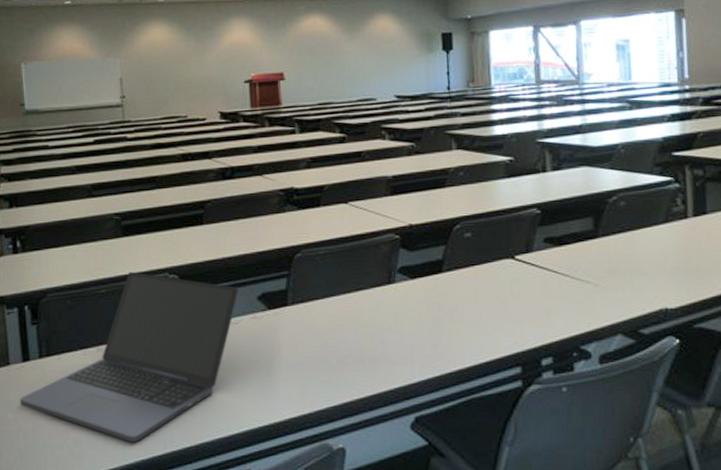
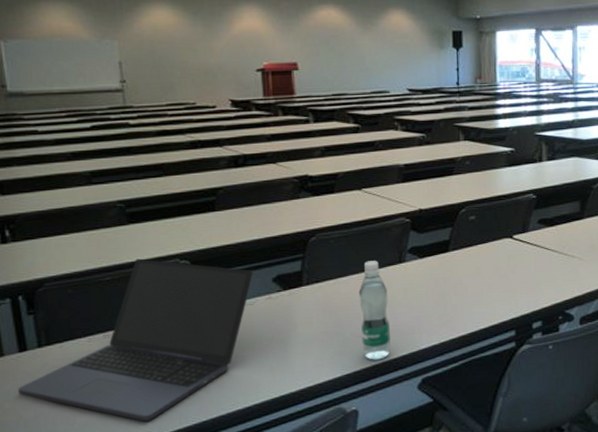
bottle: none [345,280,380,392] -> present [358,260,391,360]

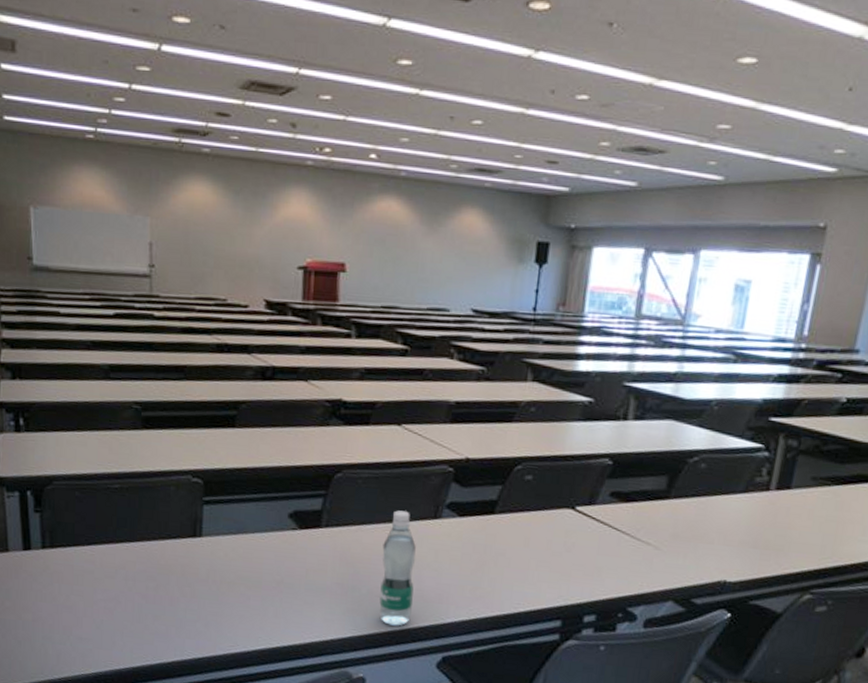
laptop: present [17,258,254,422] -> none [18,469,270,647]

